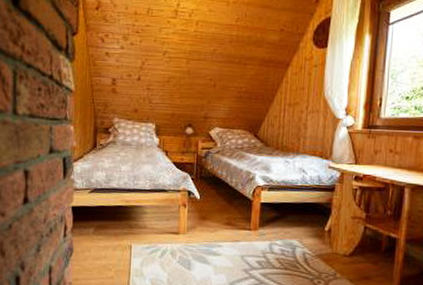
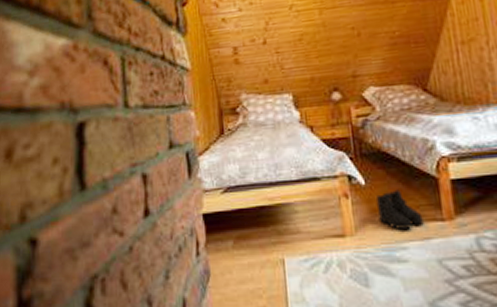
boots: none [205,205,237,233] -> present [375,189,424,230]

